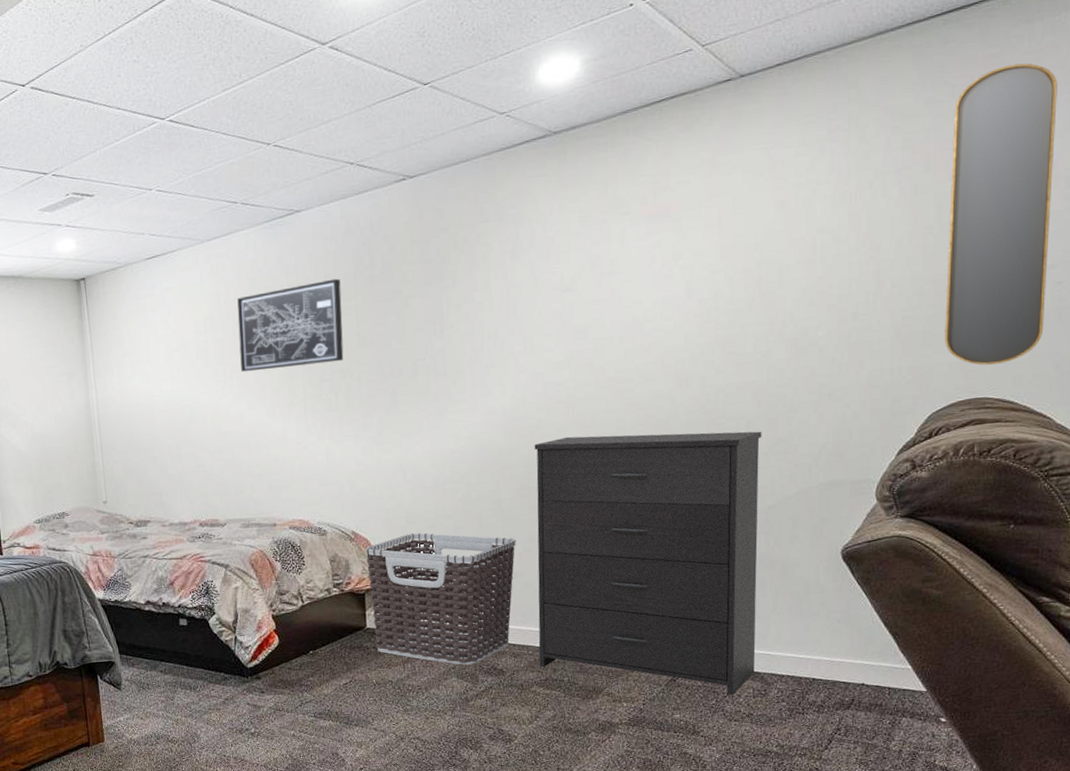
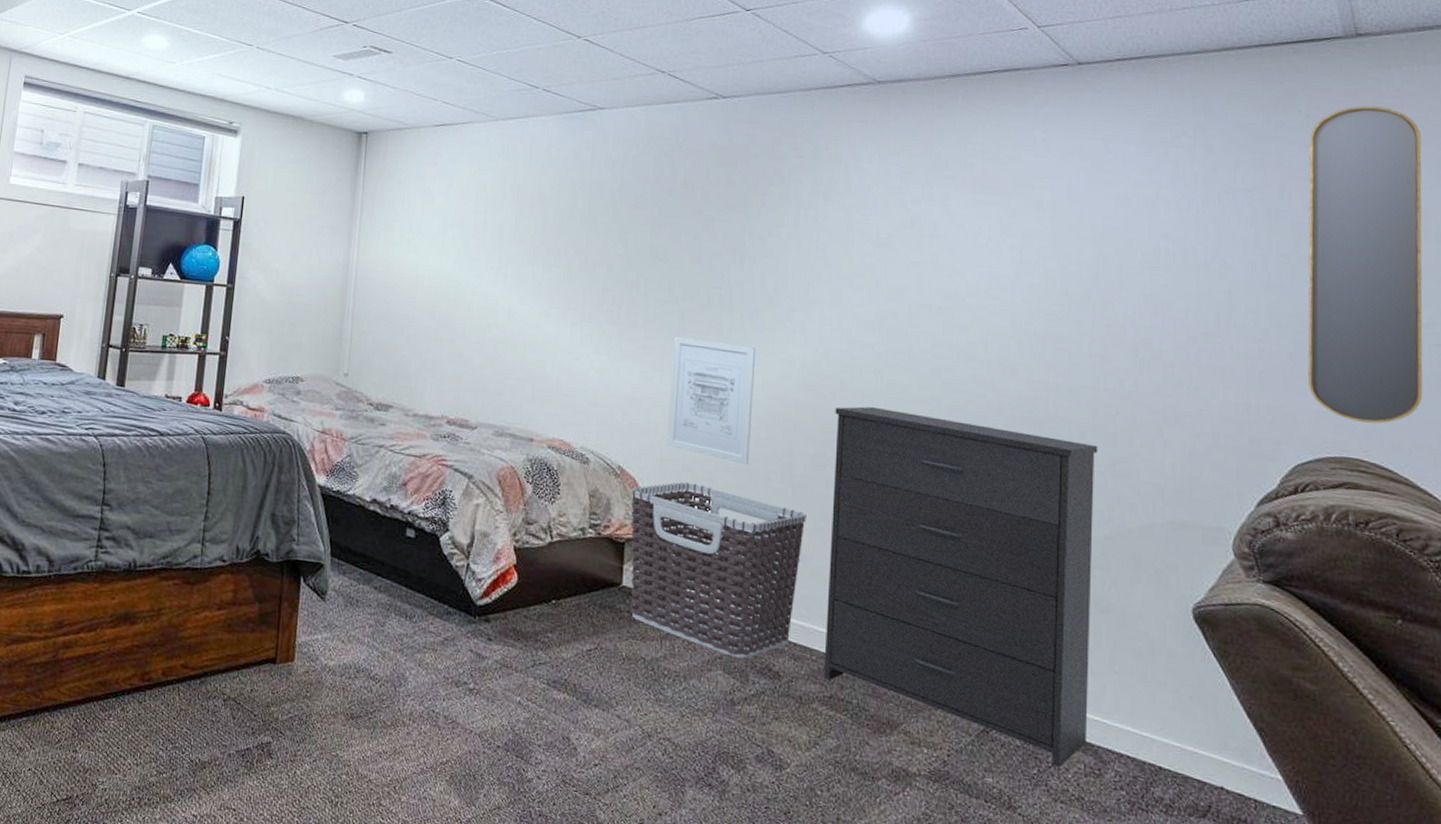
wall art: present [237,278,344,372] -> none [518,183,638,273]
wall art: none [388,405,464,509] -> present [666,336,756,465]

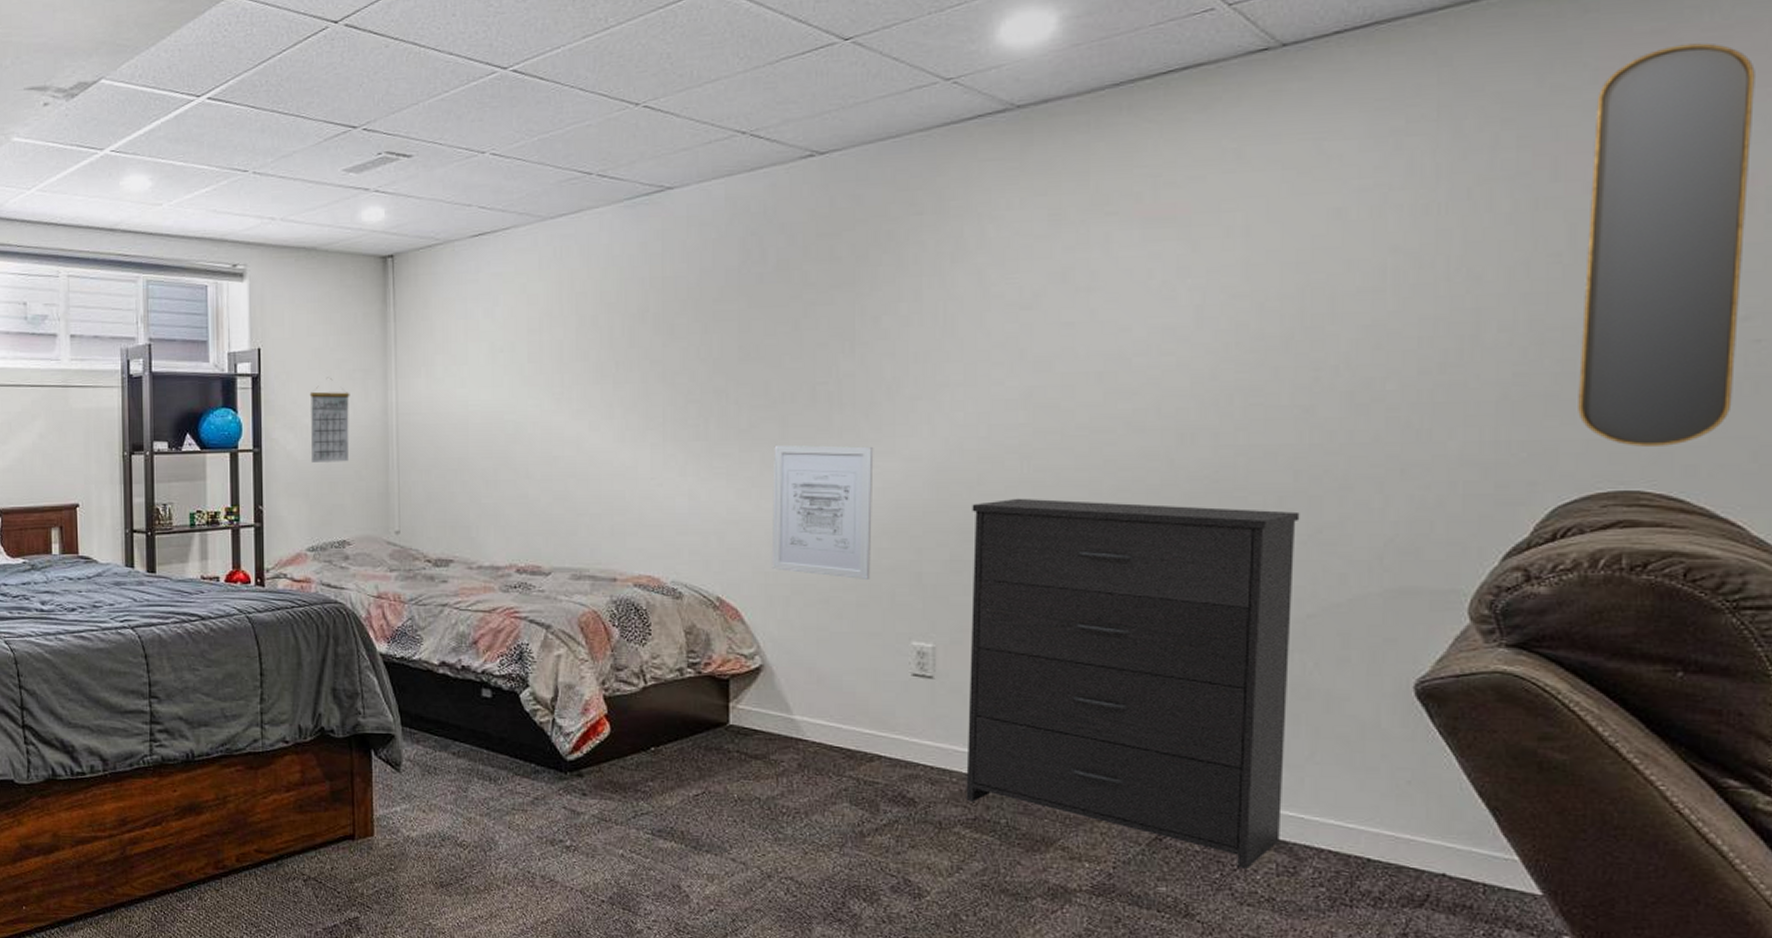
calendar: none [276,229,318,306] -> present [309,377,350,462]
clothes hamper: present [630,481,807,659] -> none [733,606,941,788]

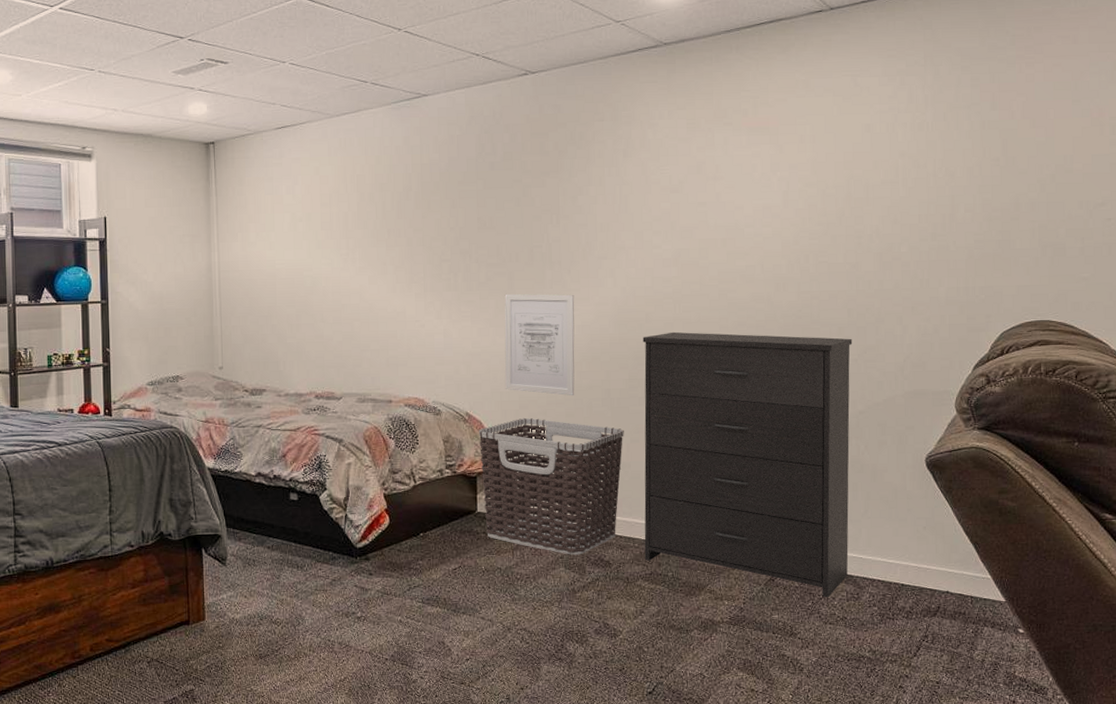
calendar: present [309,377,350,462] -> none [147,241,181,312]
clothes hamper: none [733,606,941,788] -> present [478,417,624,555]
home mirror: present [1578,43,1755,446] -> none [1012,21,1101,290]

